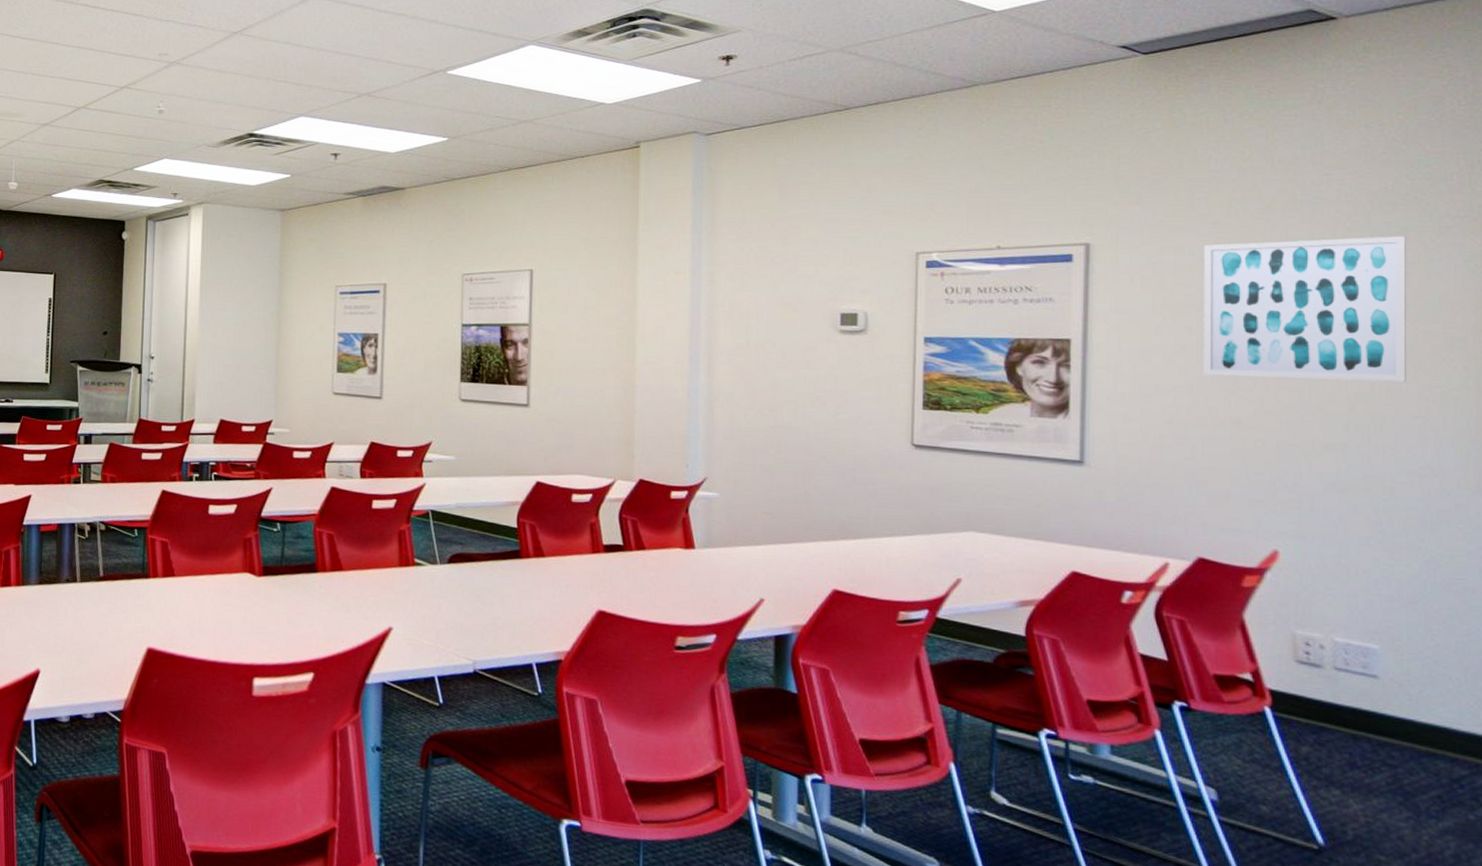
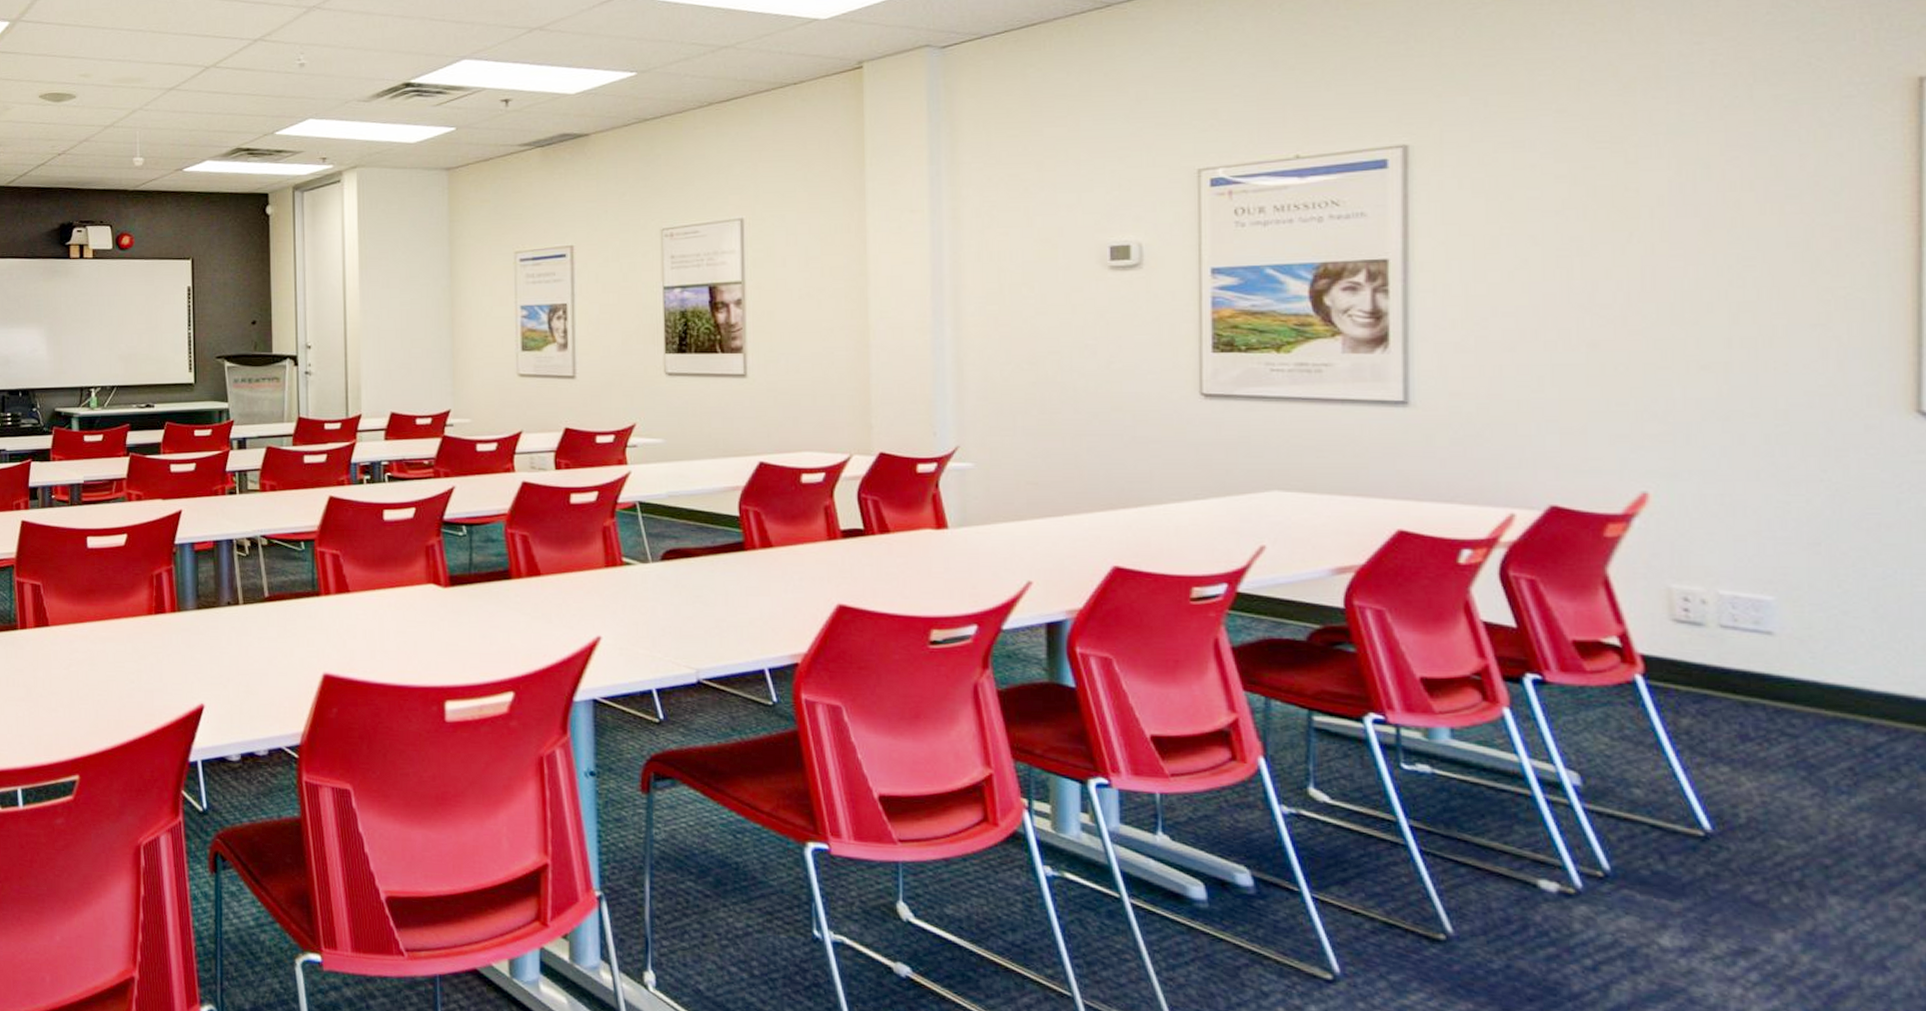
wall art: present [1203,235,1406,383] -> none [1548,110,1801,292]

